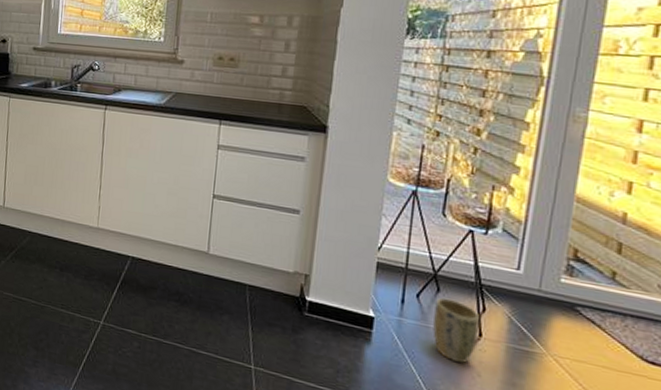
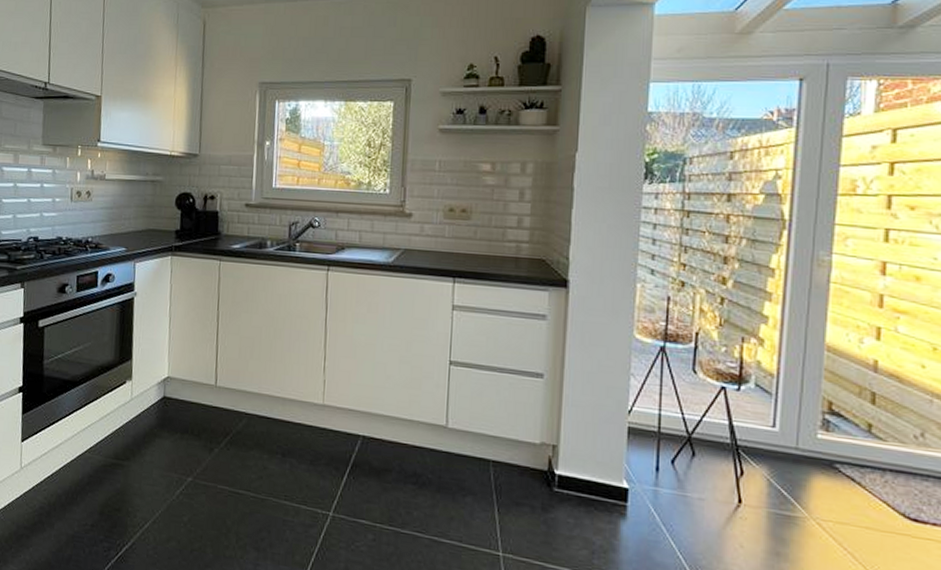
plant pot: present [433,297,481,364] -> none [691,462,739,534]

